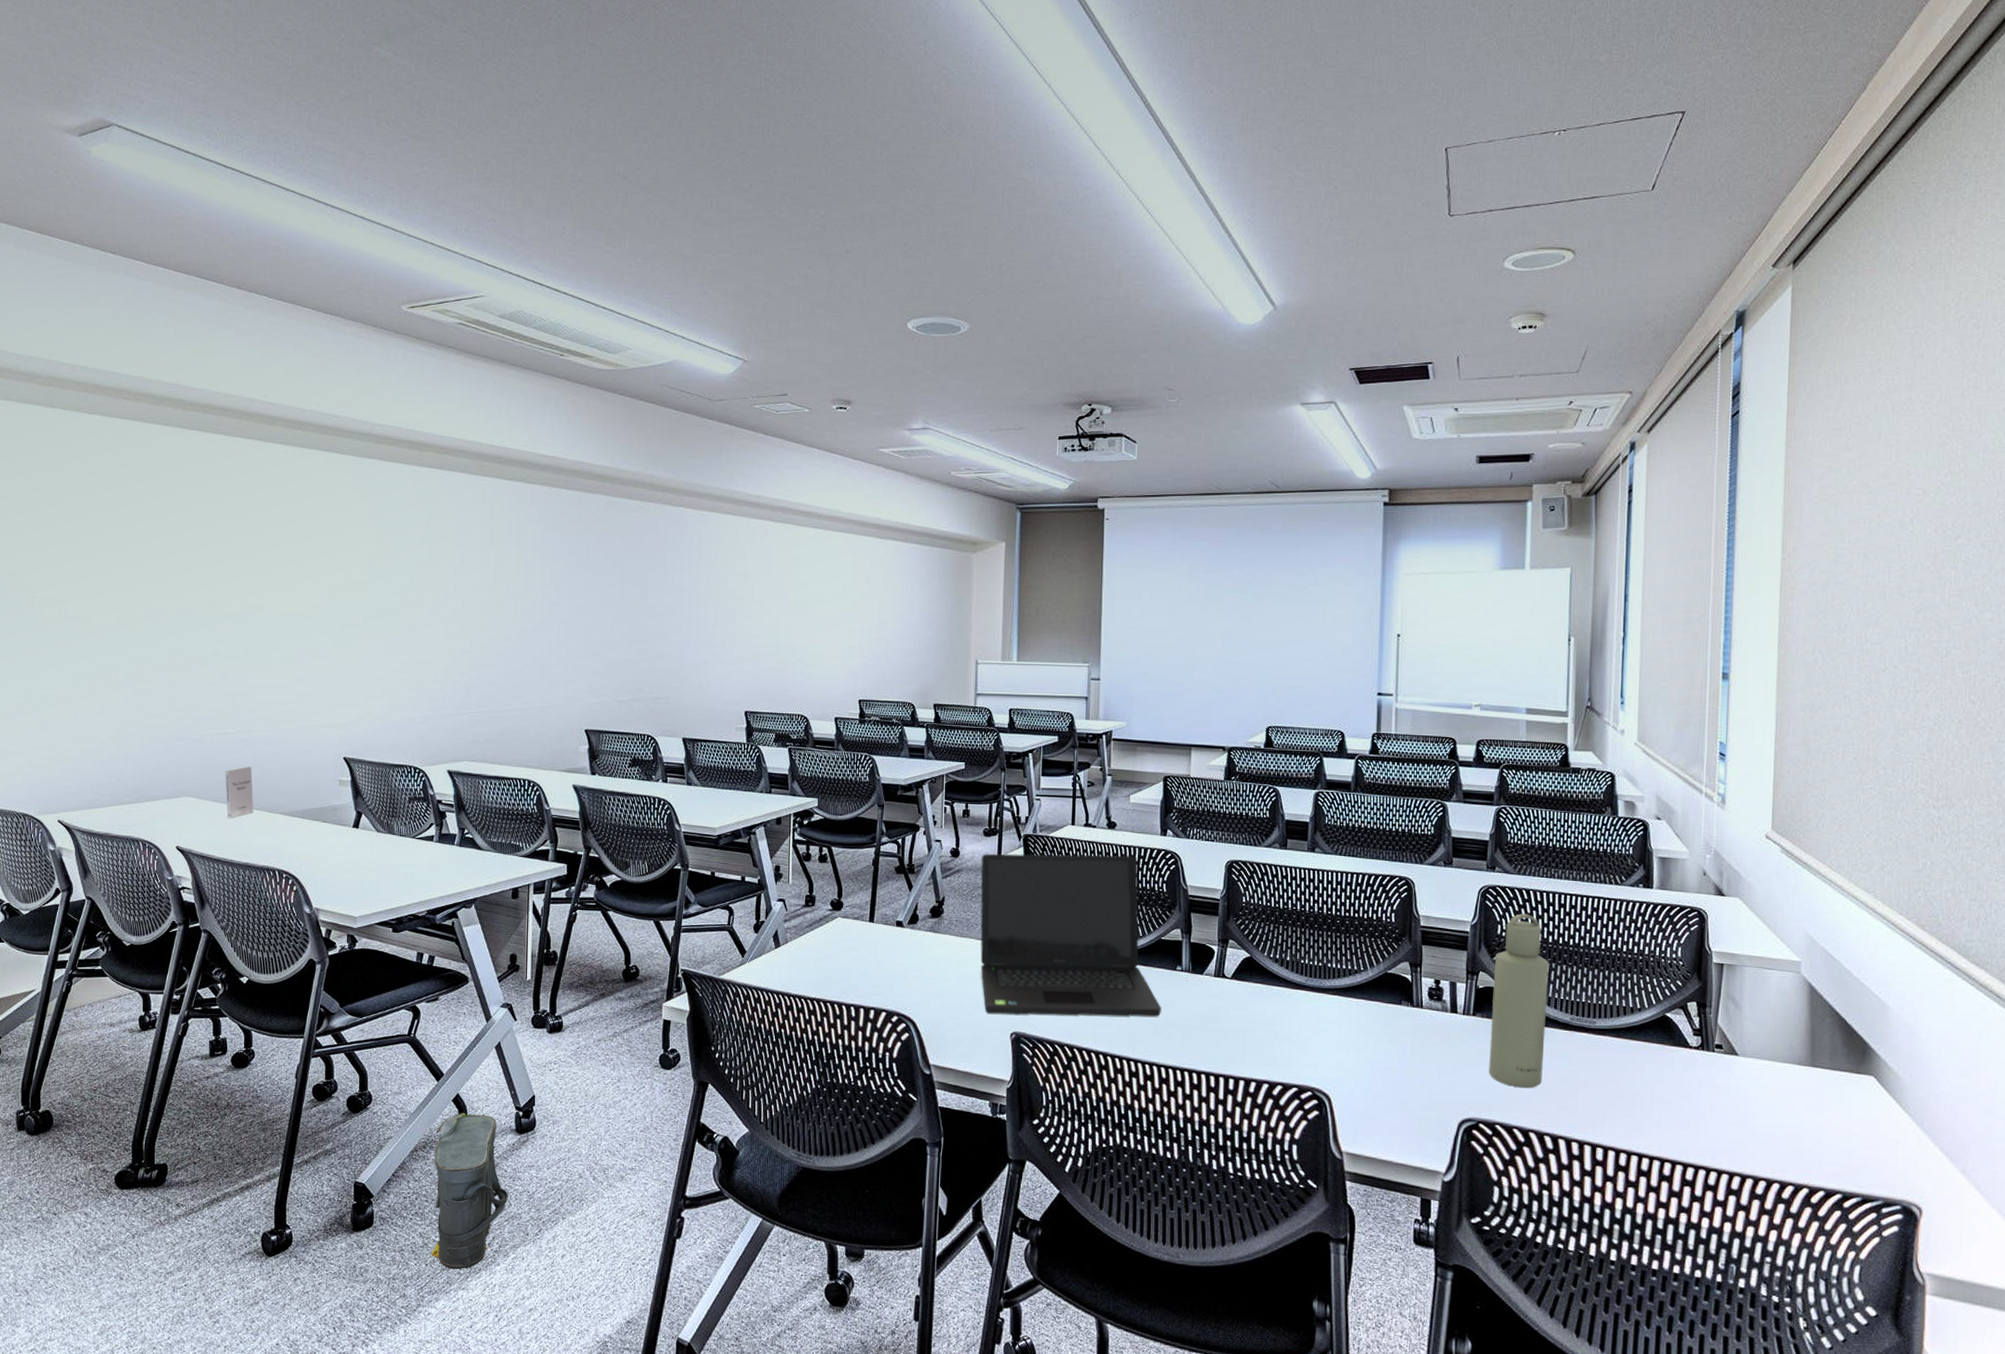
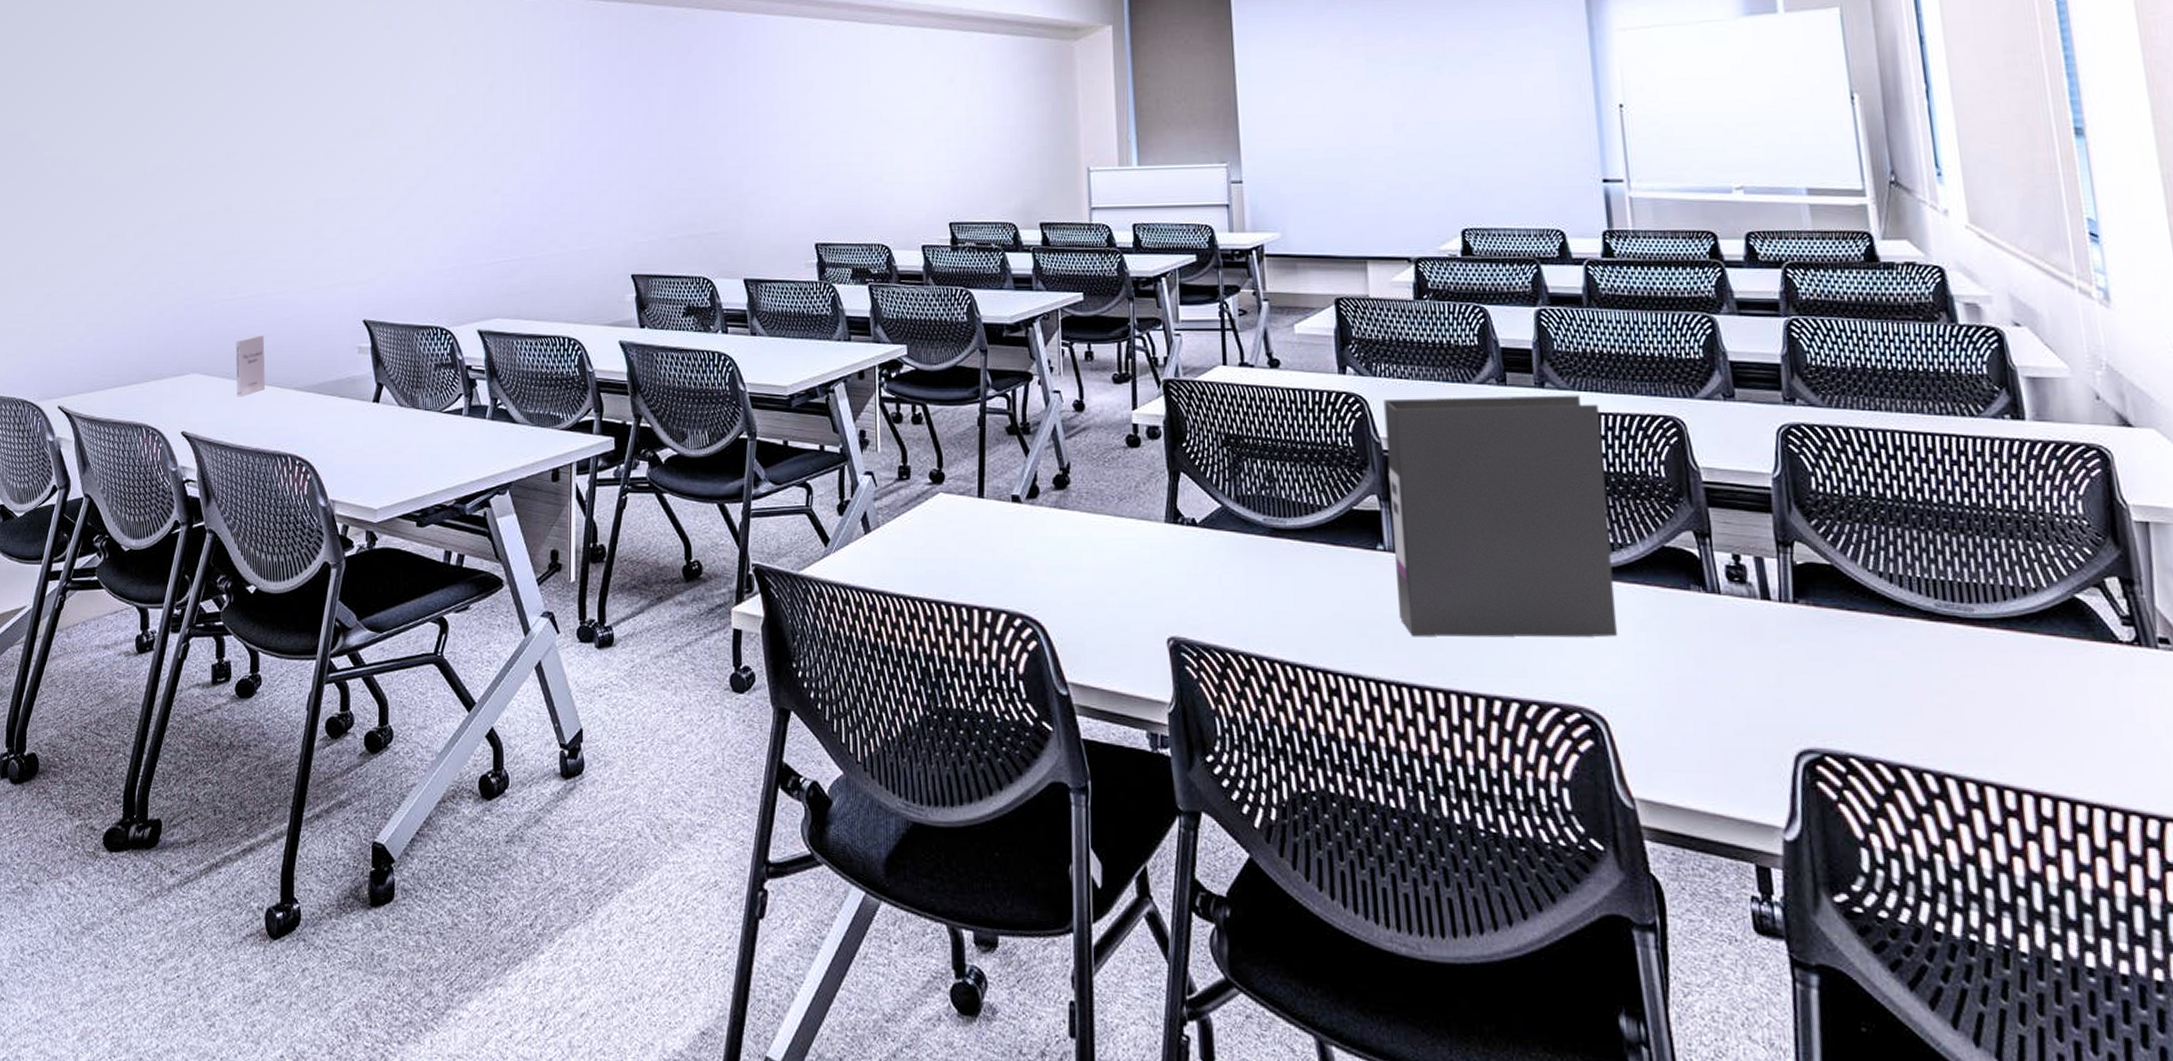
bag: present [431,1112,509,1270] -> none [461,751,554,960]
laptop: present [980,853,1161,1017] -> none [1112,401,1363,613]
binder: none [1188,856,1353,1038] -> present [1383,395,1617,637]
bottle: present [1489,913,1549,1088] -> none [1813,460,1908,705]

